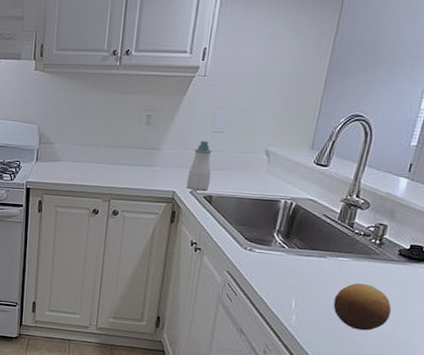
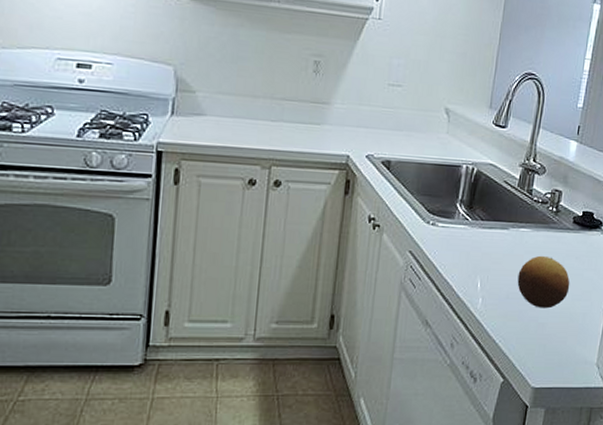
soap bottle: present [186,140,212,191] -> none [362,94,389,155]

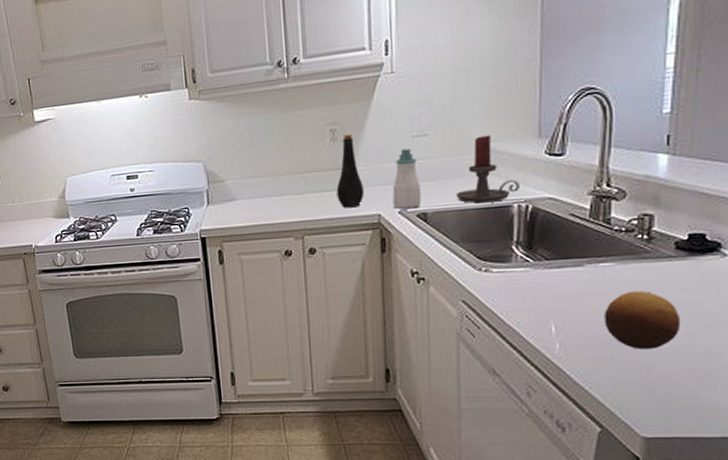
bottle: none [310,69,338,145] -> present [336,134,364,208]
soap bottle: none [362,94,389,155] -> present [392,148,421,209]
candle holder: none [417,96,470,160] -> present [455,135,519,203]

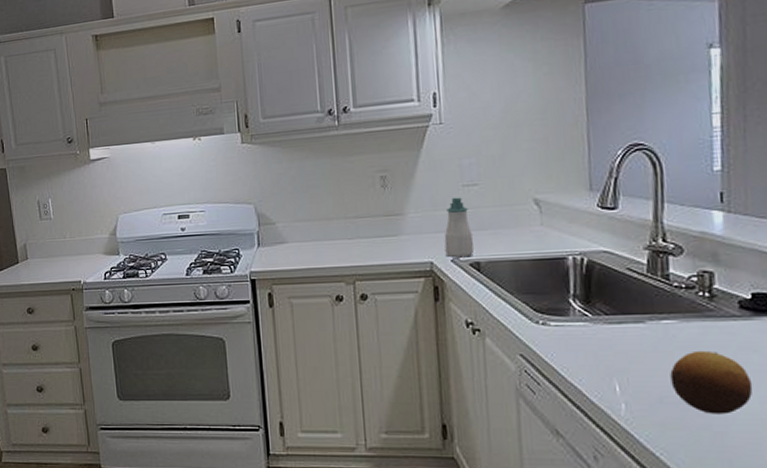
bottle: present [336,134,364,208] -> none [387,182,415,255]
candle holder: present [455,135,519,203] -> none [508,186,573,254]

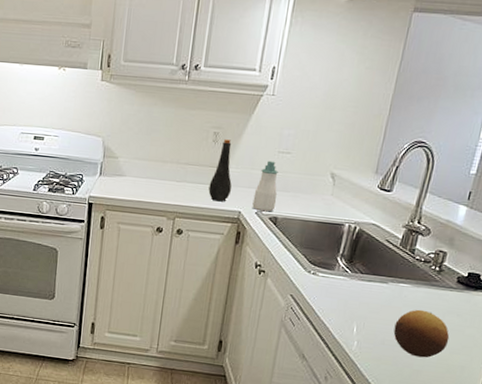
bottle: none [387,182,415,255] -> present [208,139,232,202]

